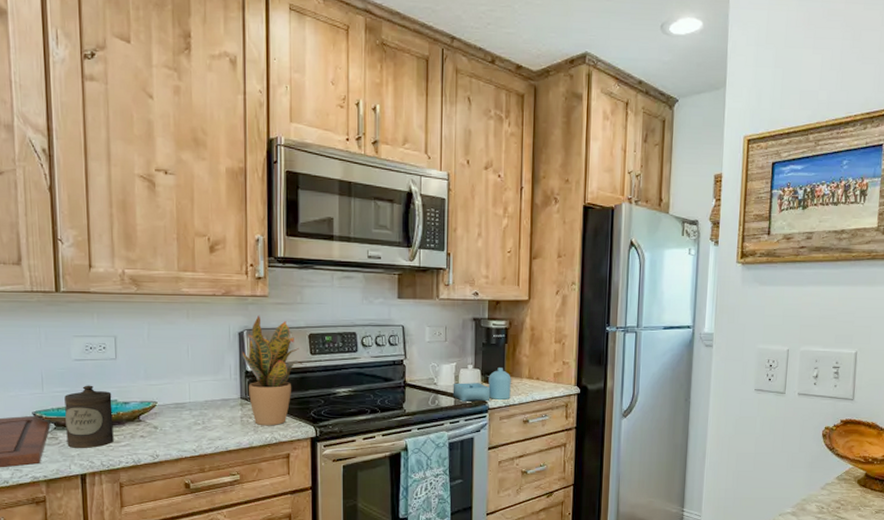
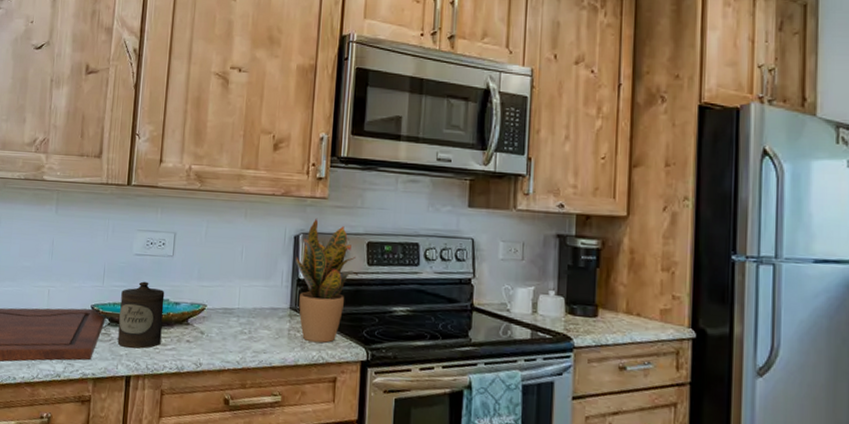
soap dispenser: present [452,368,511,402] -> none [529,297,604,338]

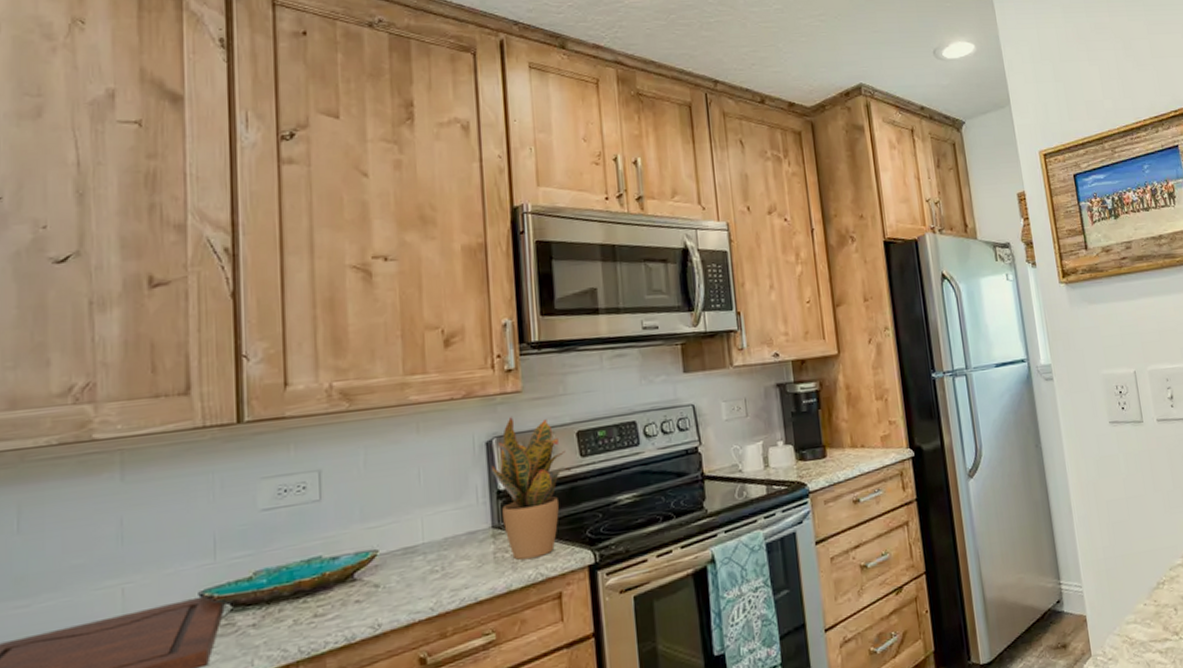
canister: present [117,281,165,349] -> none [246,541,317,635]

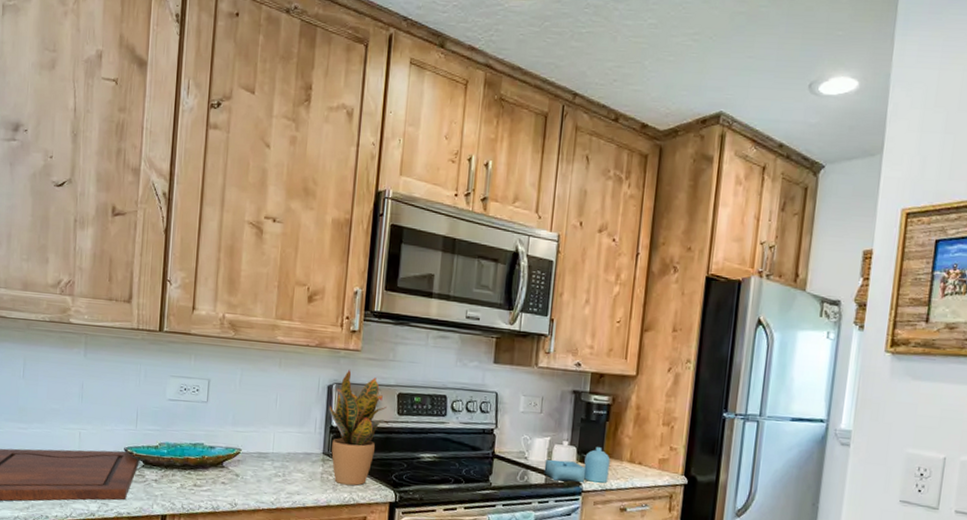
soap dispenser: none [762,439,834,488] -> present [544,447,610,483]

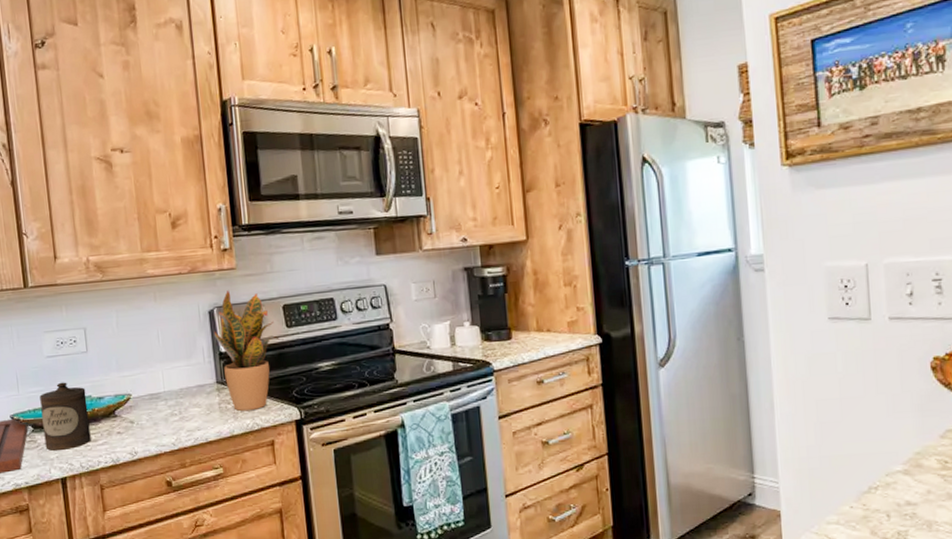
canister: none [152,426,200,490] -> present [40,382,91,451]
soap dispenser: present [544,447,610,483] -> none [449,321,519,365]

